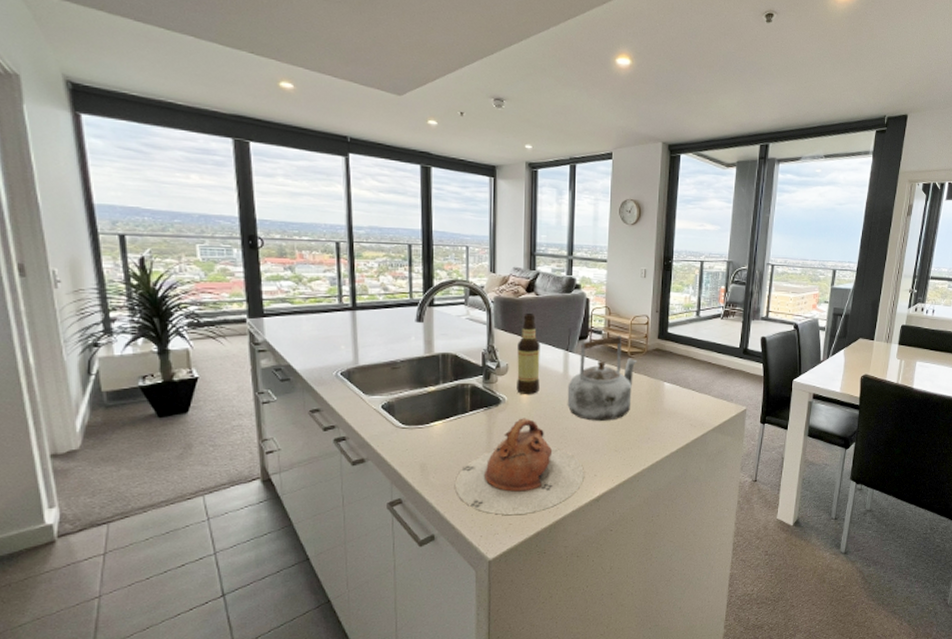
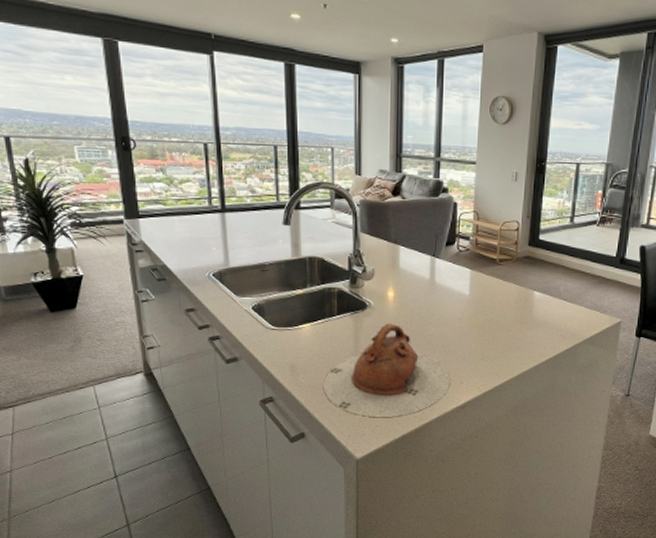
bottle: present [517,312,540,395] -> none [383,217,407,301]
kettle: present [567,335,637,421] -> none [433,241,506,329]

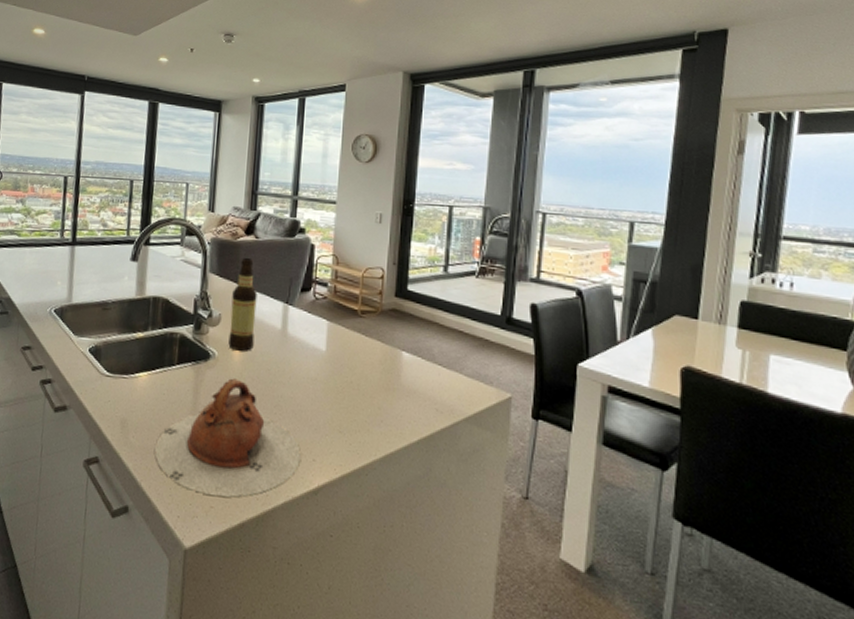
bottle: none [383,217,407,301] -> present [228,257,258,352]

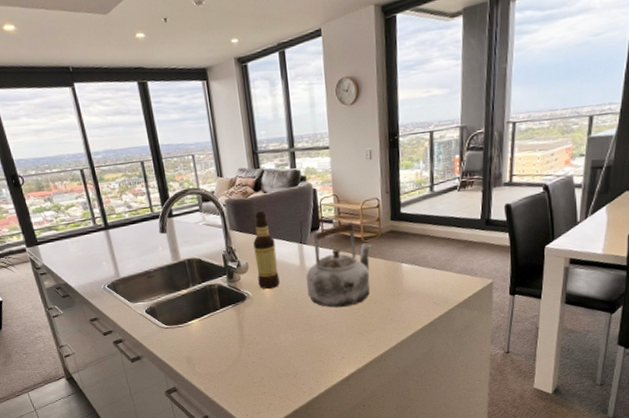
teapot: present [155,378,301,498] -> none [218,310,332,397]
kettle: none [284,289,369,393] -> present [305,221,372,308]

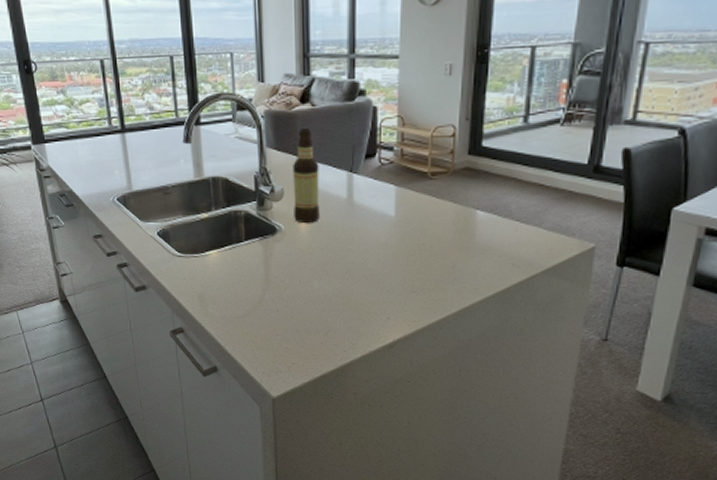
kettle: present [305,221,372,308] -> none [352,151,440,256]

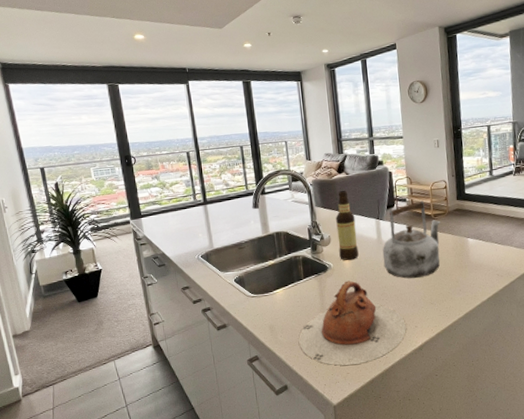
teapot: none [234,249,374,355] -> present [299,280,406,366]
kettle: none [352,151,440,256] -> present [382,200,441,279]

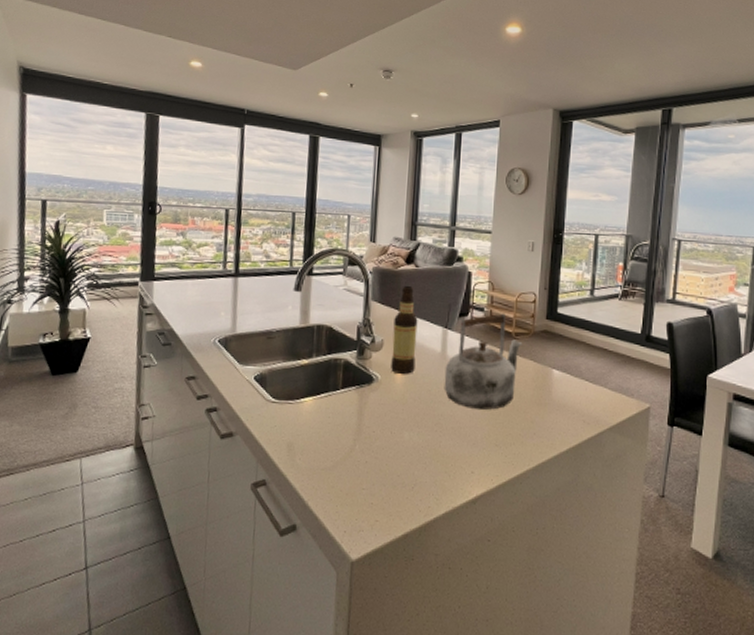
teapot: present [299,280,406,366] -> none [321,400,460,511]

